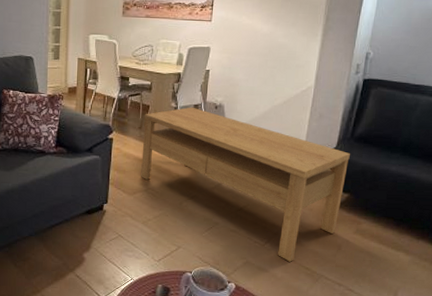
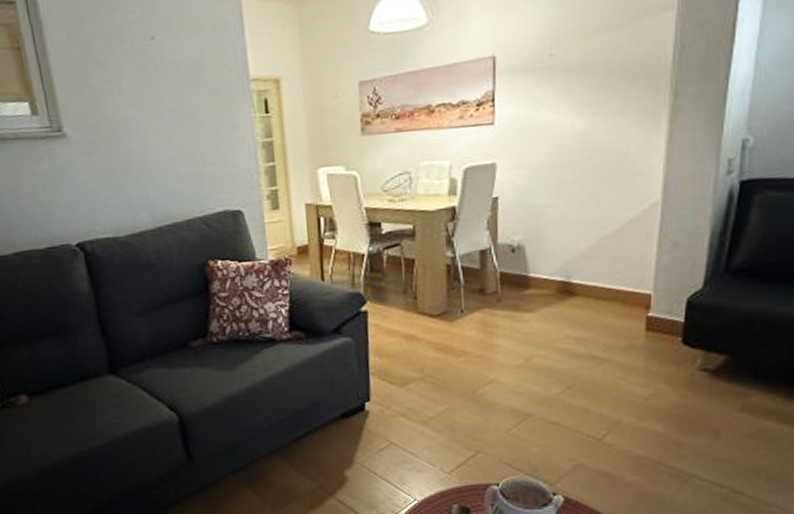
coffee table: present [141,107,350,262] -> none [409,253,725,460]

